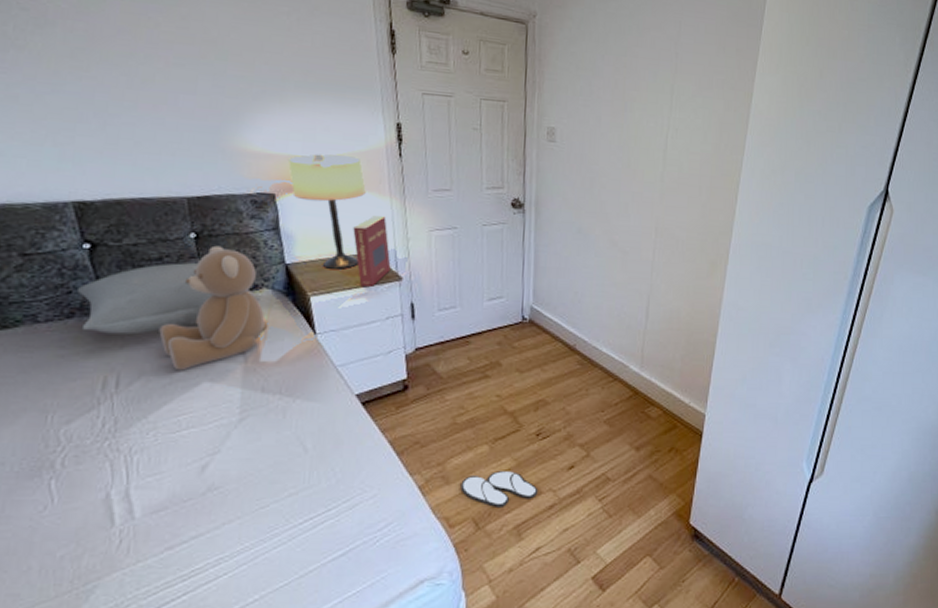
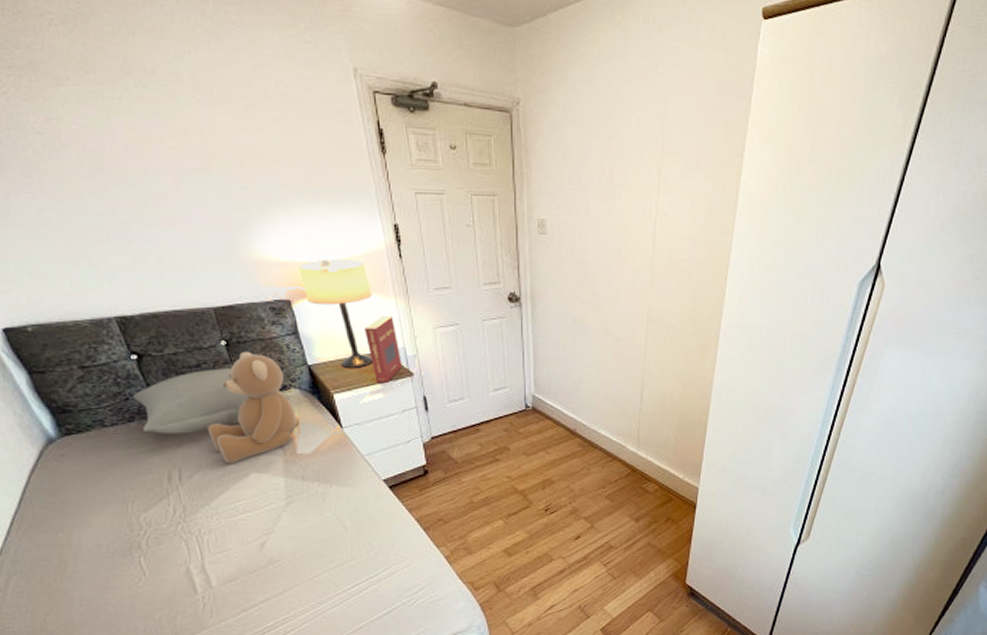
slippers: present [460,471,539,507] -> none [481,542,550,573]

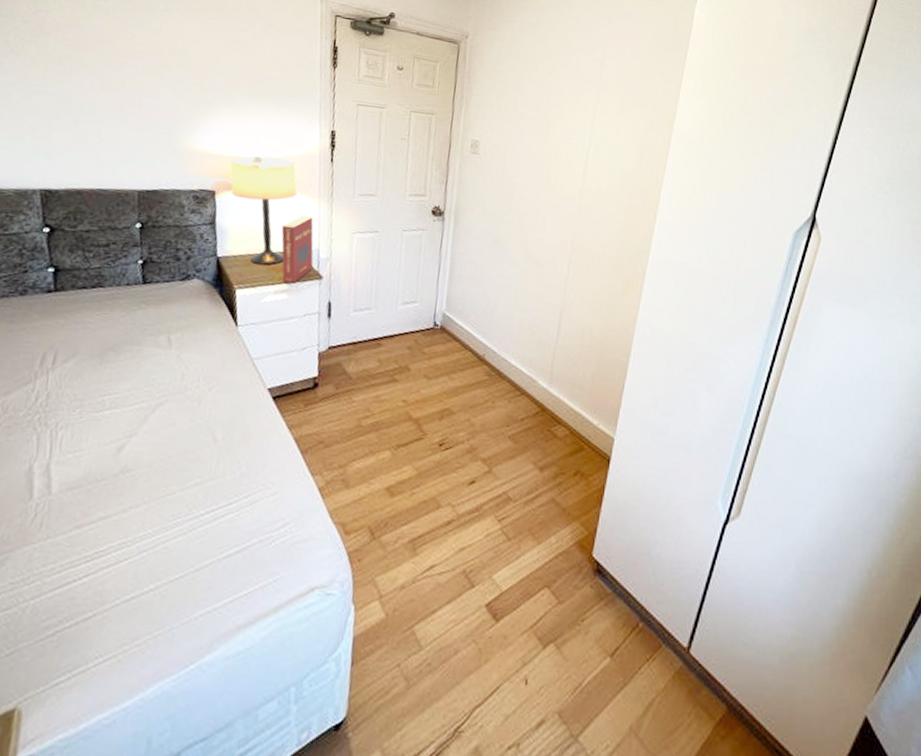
pillow: present [132,368,290,434] -> none [31,250,191,315]
teddy bear: present [208,351,300,464] -> none [97,236,196,353]

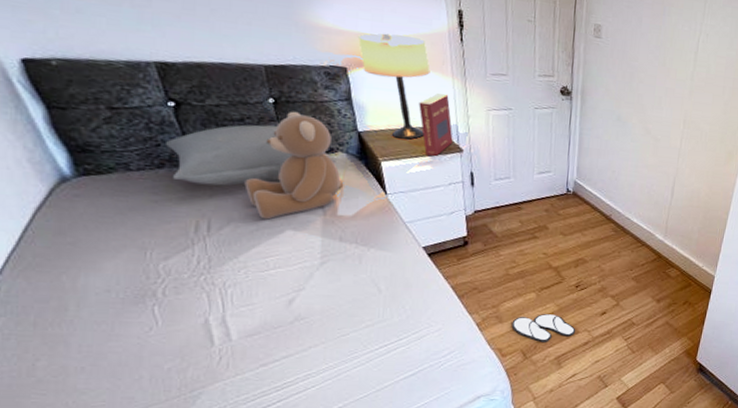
pillow: none [31,250,191,315] -> present [164,124,336,186]
teddy bear: none [97,236,196,353] -> present [244,111,344,220]
slippers: none [359,479,437,518] -> present [511,314,576,342]

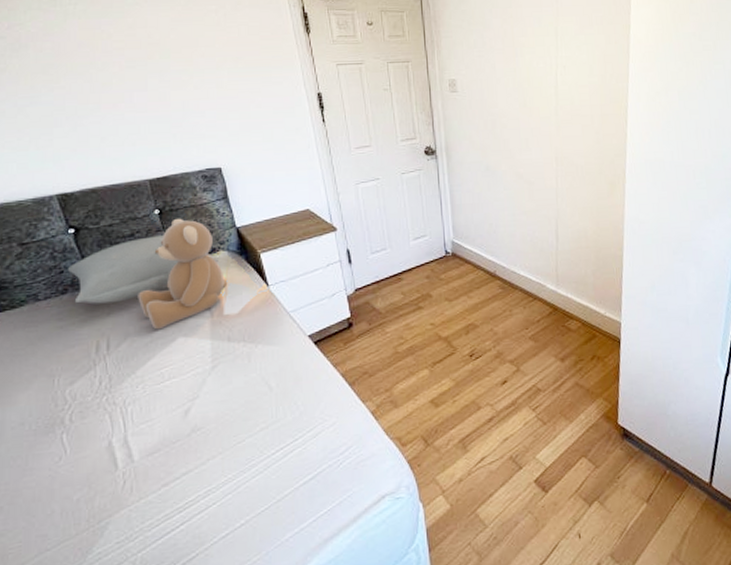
table lamp: present [358,33,431,140] -> none [230,127,298,228]
book: present [418,93,453,157] -> none [290,176,326,241]
slippers: present [511,314,576,342] -> none [408,391,477,425]

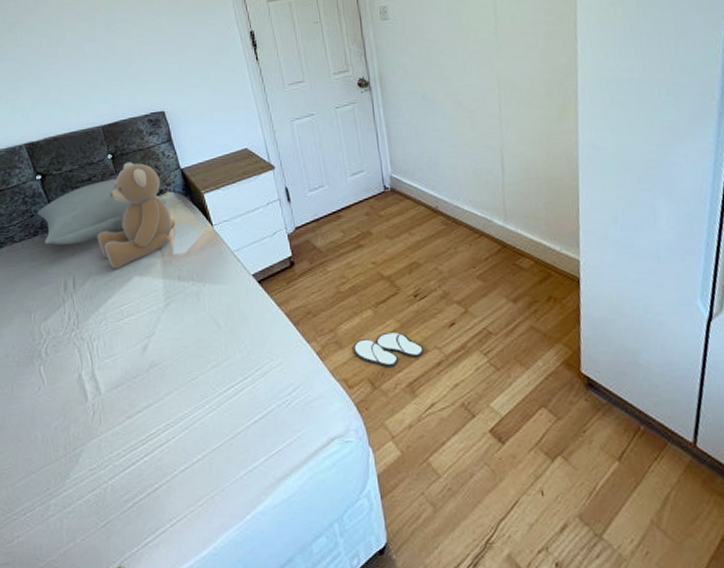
slippers: none [408,391,477,425] -> present [353,332,425,367]

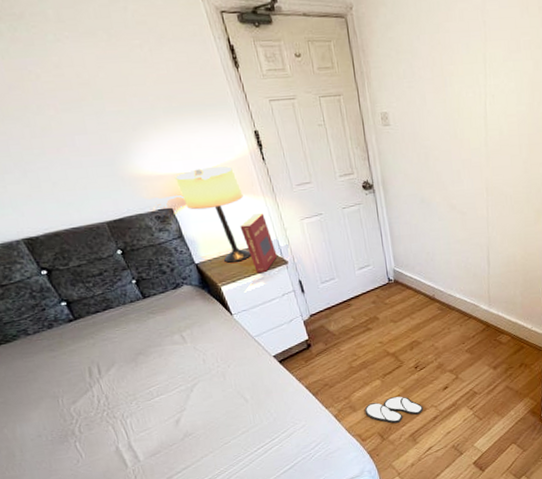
pillow: present [36,179,166,245] -> none [48,274,184,336]
teddy bear: present [97,161,176,269] -> none [116,257,196,356]
table lamp: none [171,67,237,168] -> present [175,166,251,263]
book: none [228,115,264,180] -> present [240,213,277,274]

